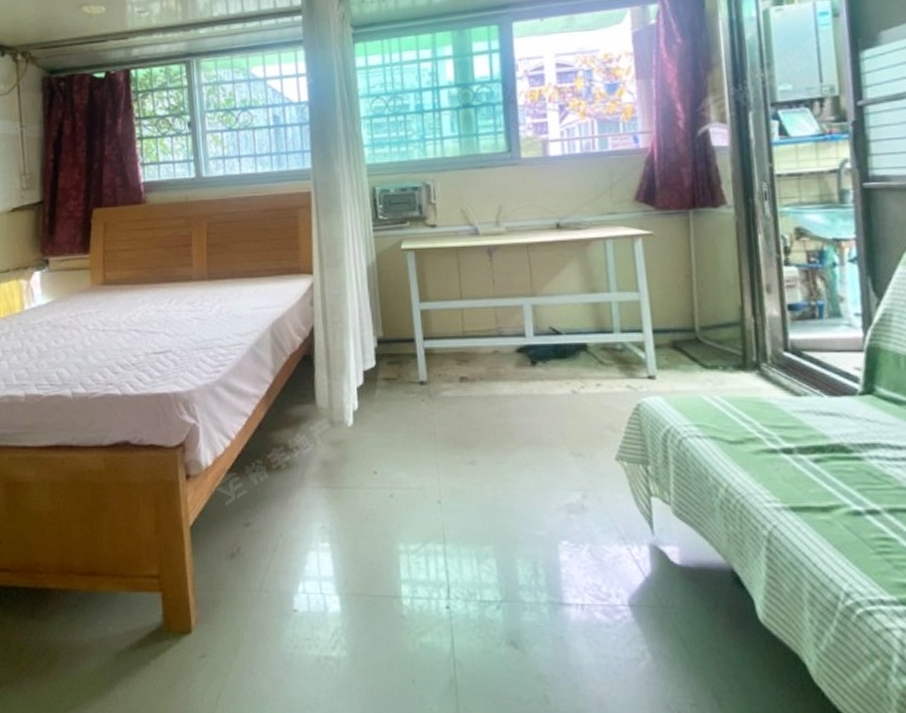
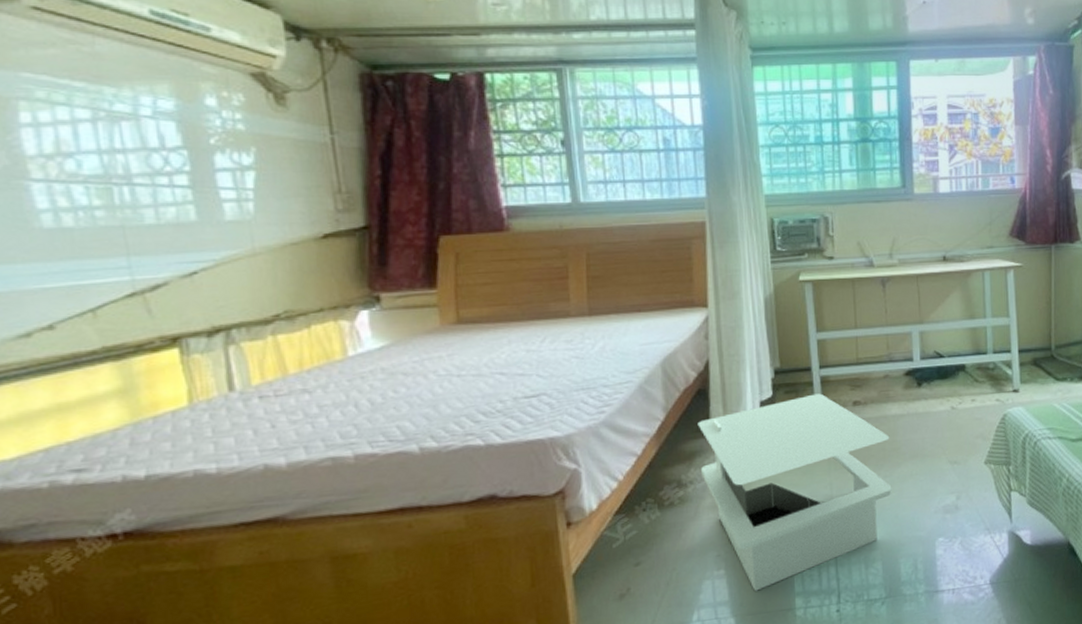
side table: none [303,366,506,571] -> present [697,393,892,591]

